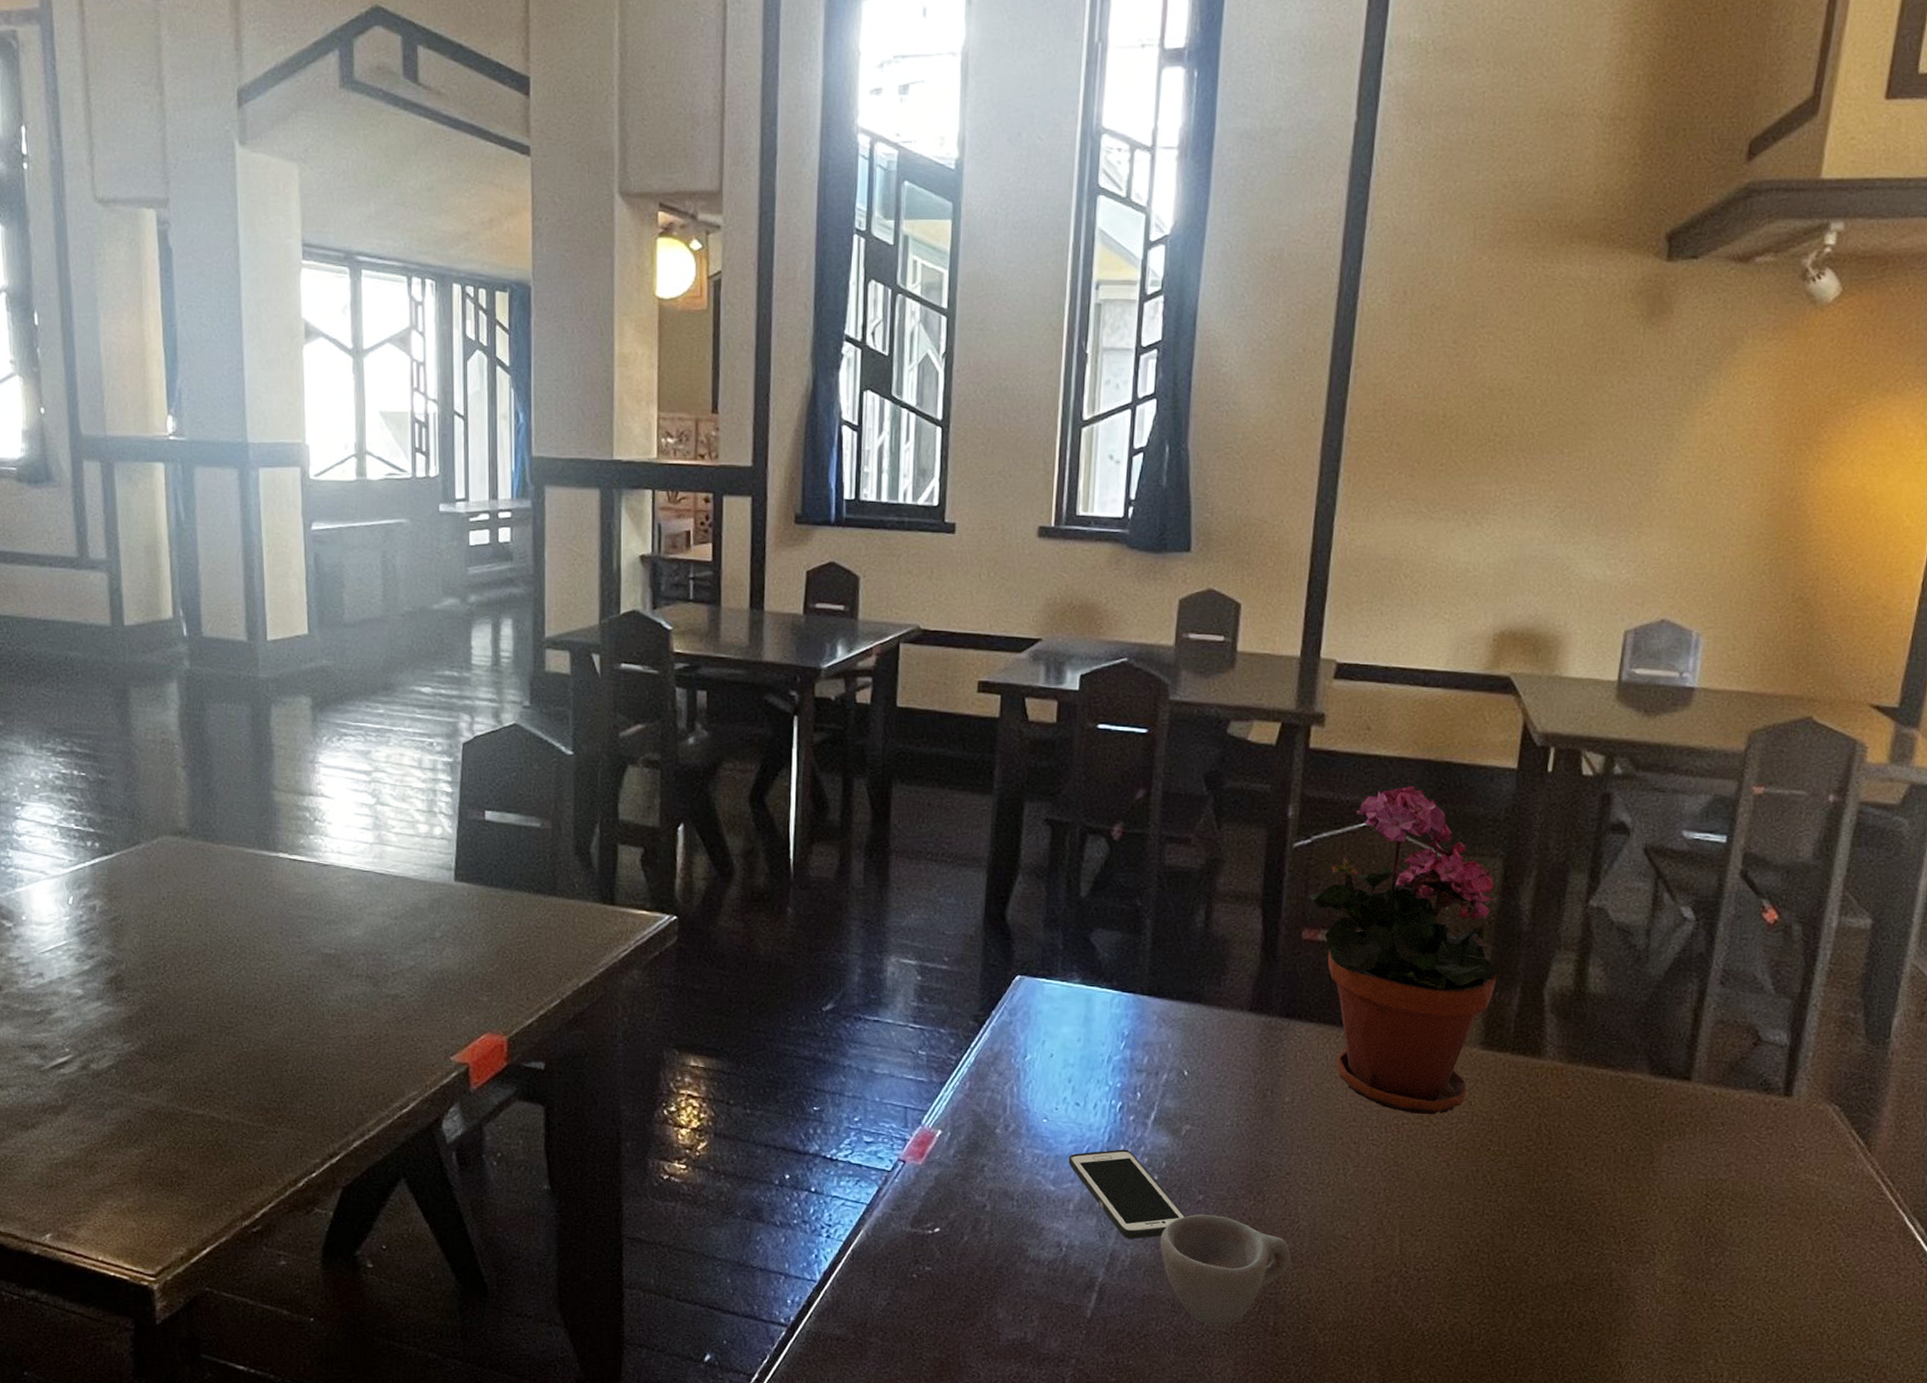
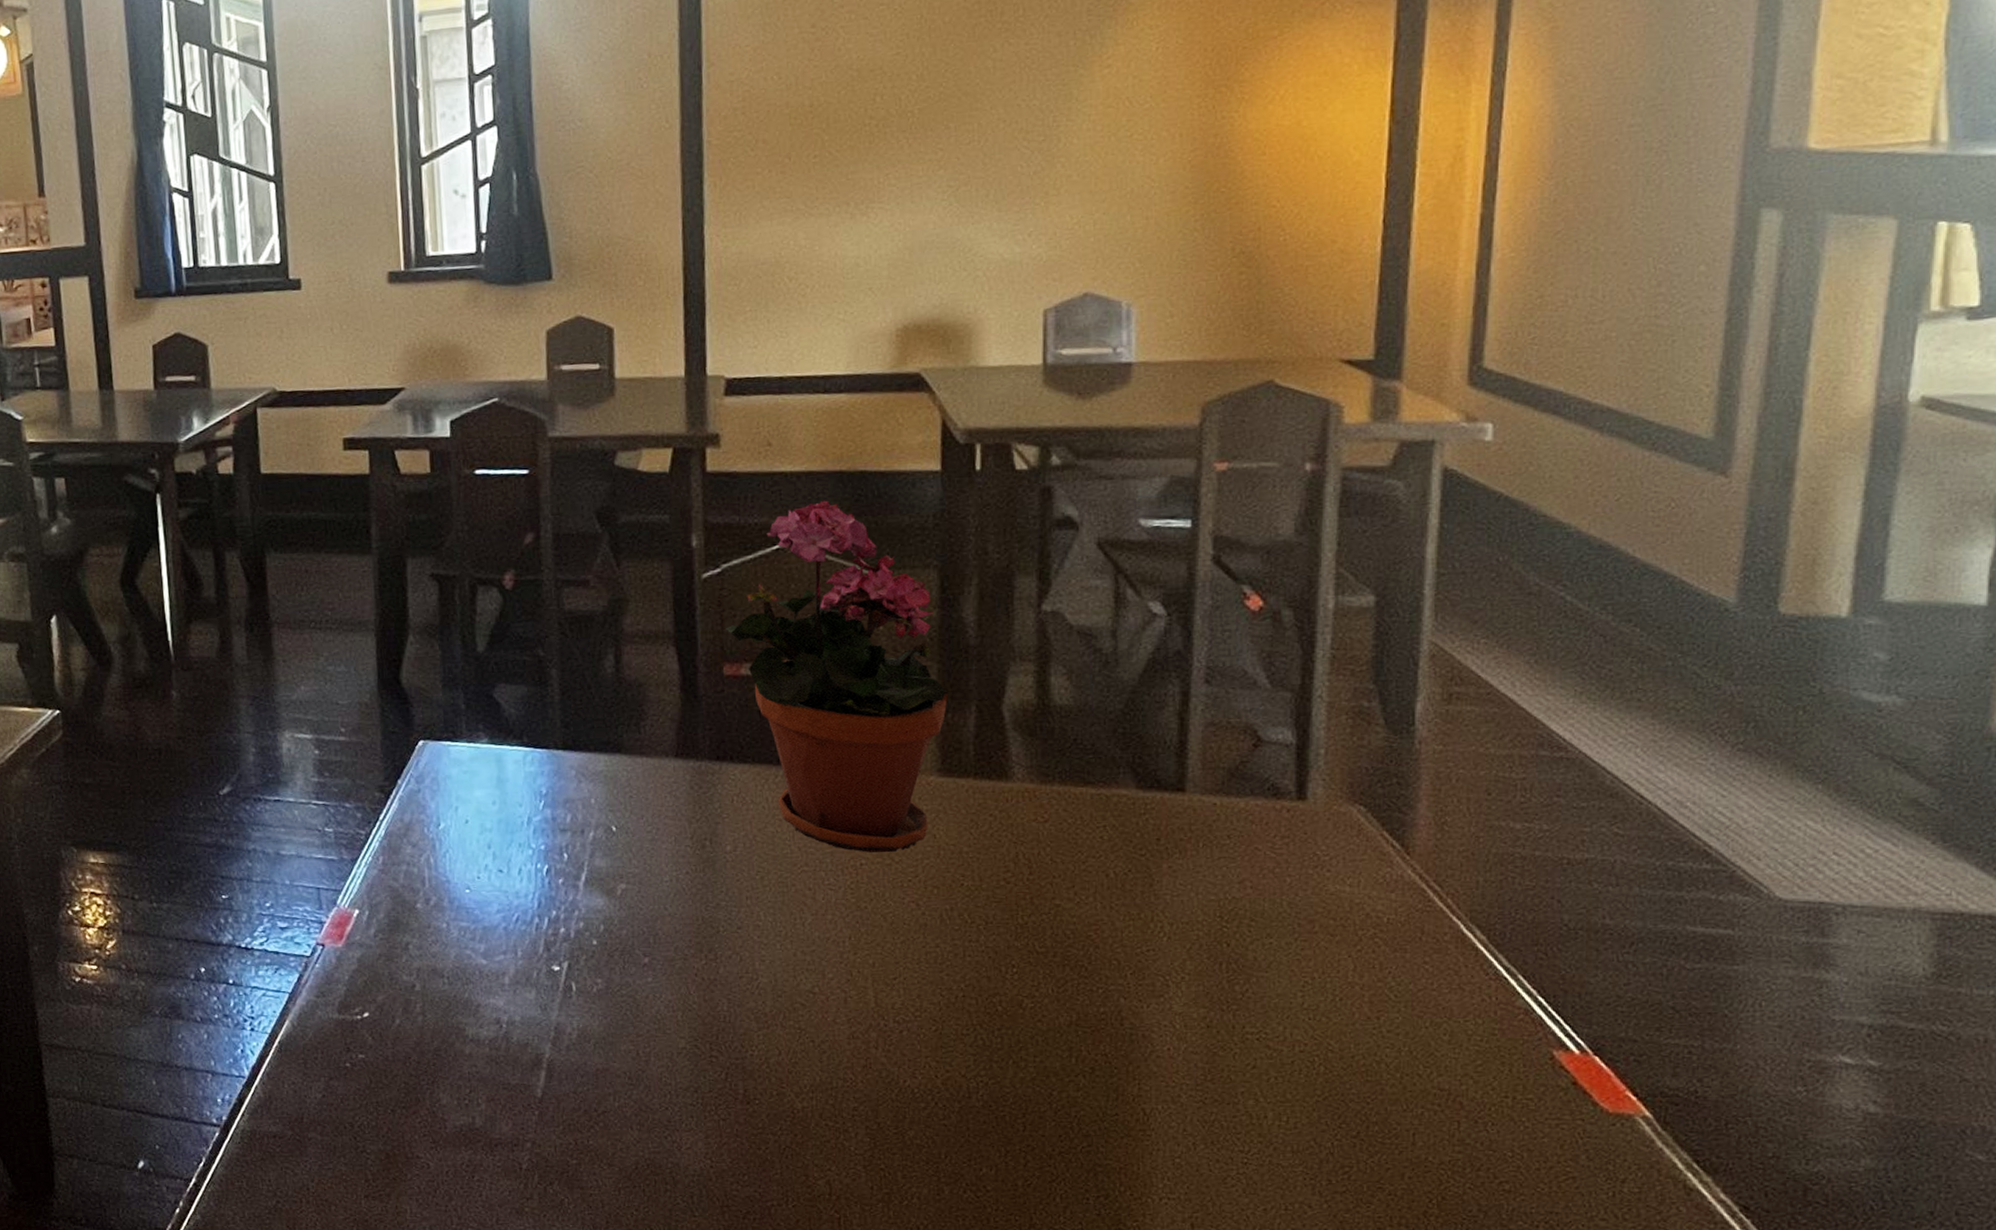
cell phone: present [1068,1149,1186,1239] -> none [497,915,632,1010]
cup: present [1160,1214,1291,1326] -> none [607,978,754,1097]

